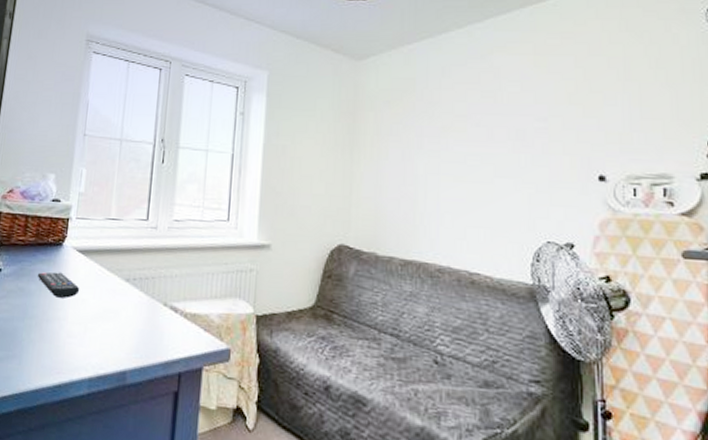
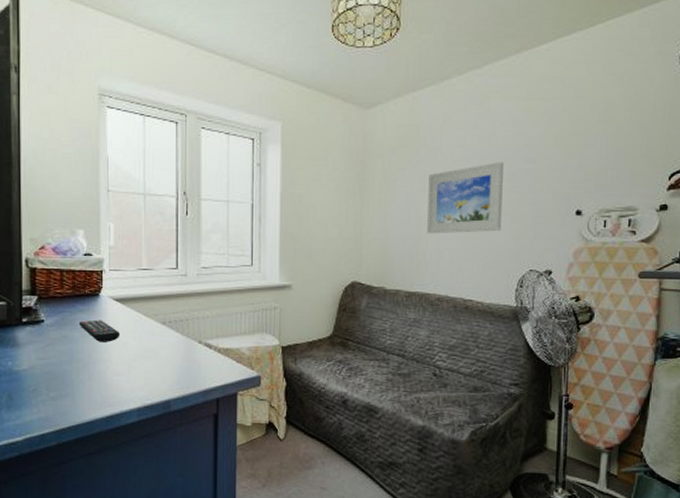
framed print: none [425,119,511,196] -> present [427,162,503,234]

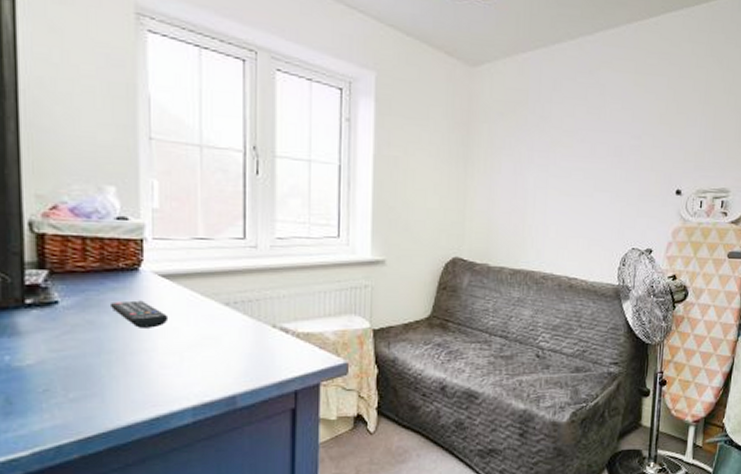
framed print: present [427,162,503,234] -> none [534,135,611,209]

